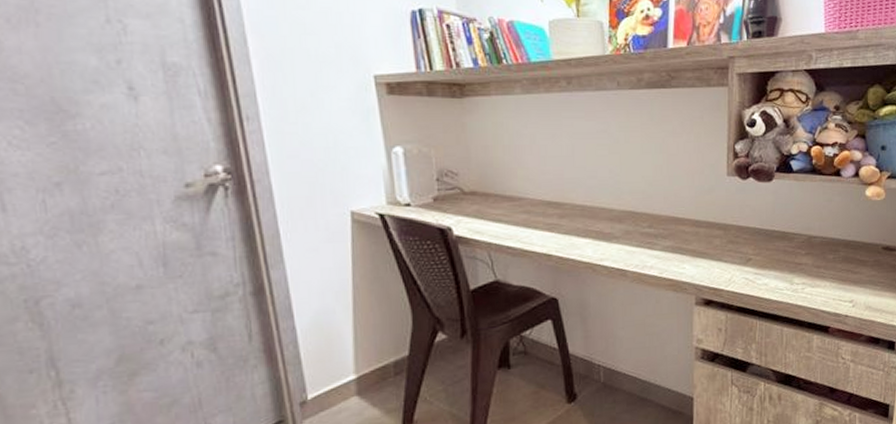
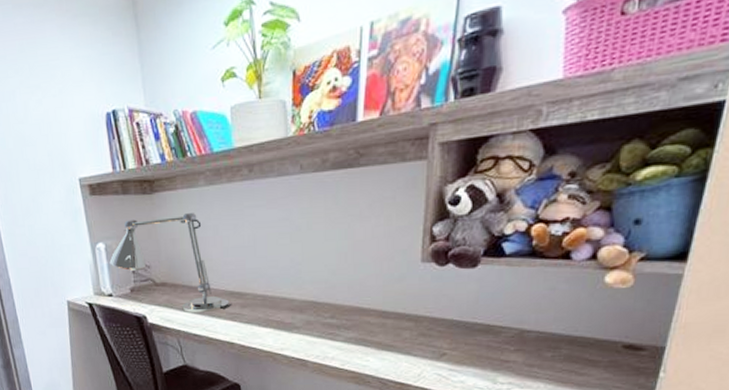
desk lamp: none [408,120,550,224] -> present [109,213,232,313]

